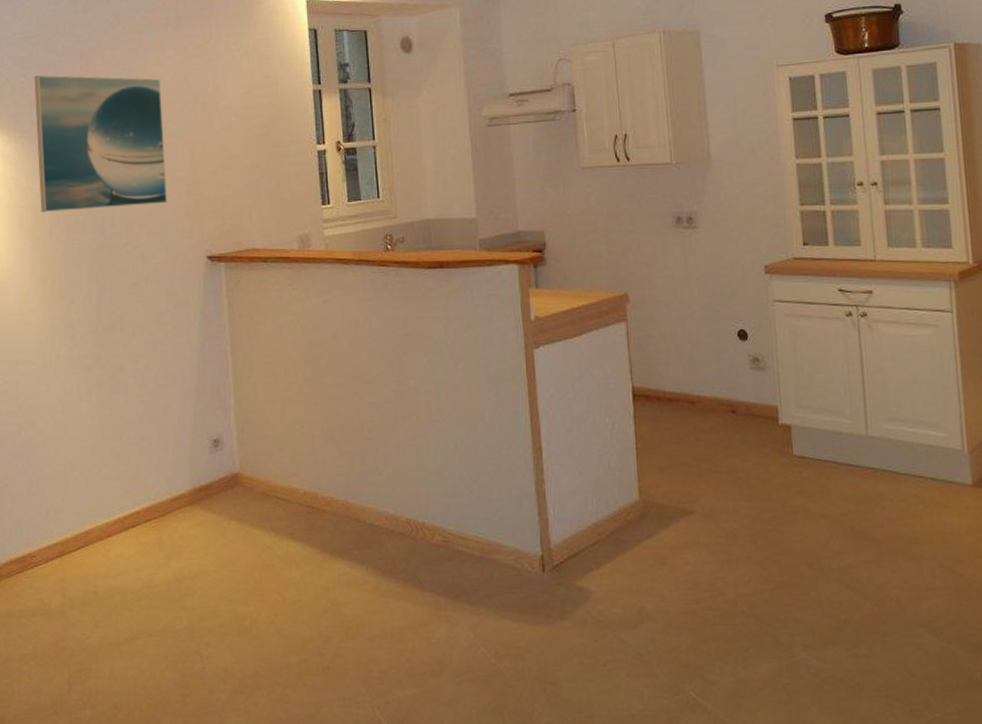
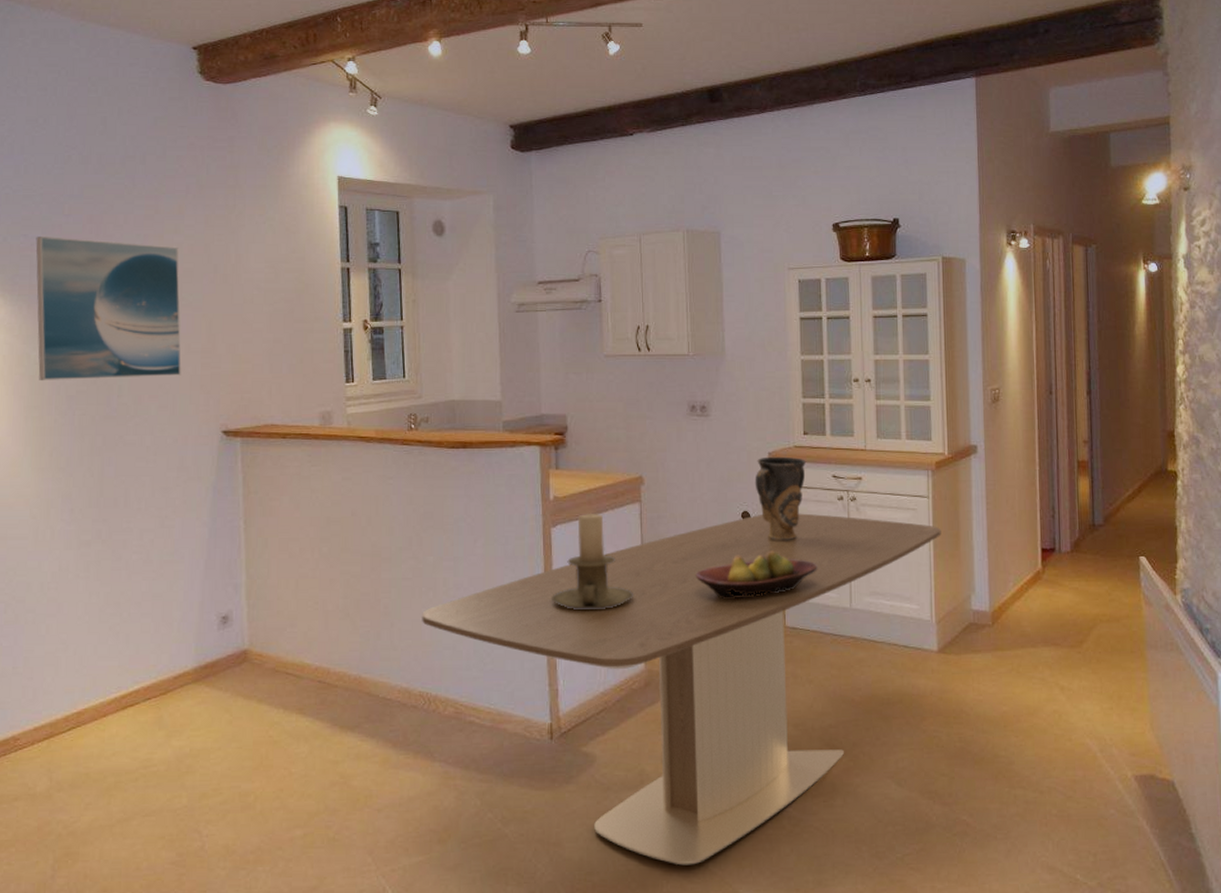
dining table: none [406,331,970,713] -> present [422,513,942,866]
candle holder: none [536,333,624,436] -> present [550,513,633,611]
fruit bowl: none [690,372,826,424] -> present [695,550,817,599]
vase: none [750,269,808,362] -> present [755,456,807,541]

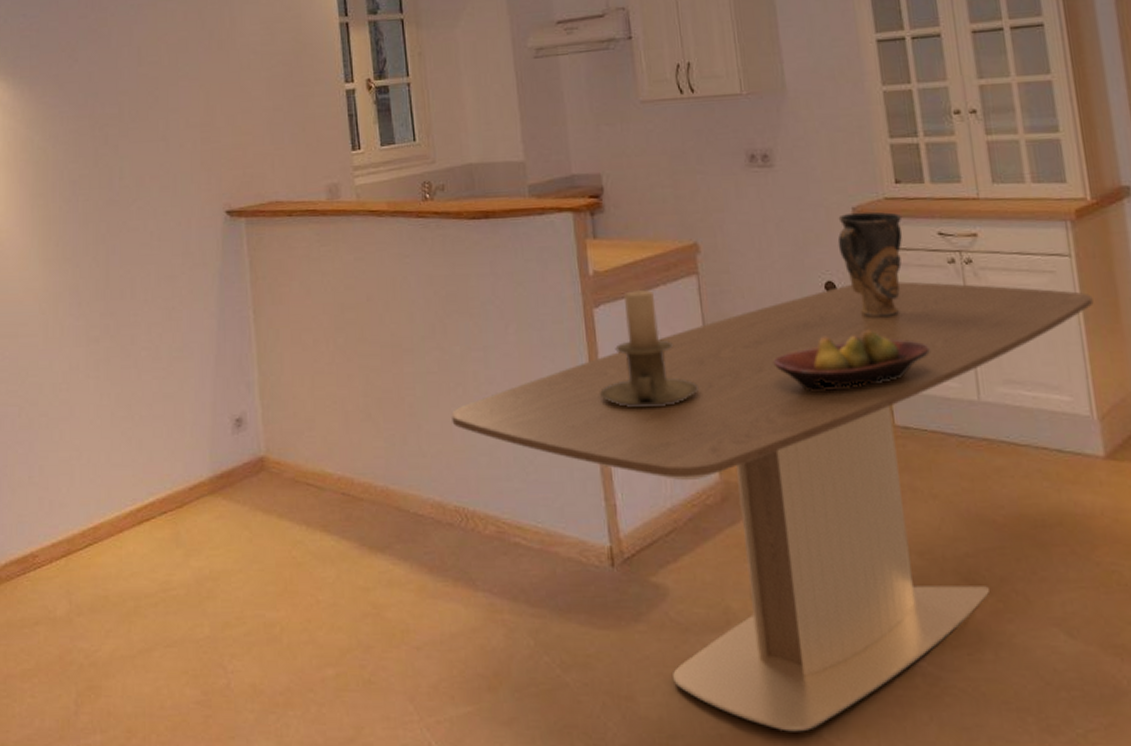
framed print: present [36,237,182,380] -> none [34,14,181,166]

